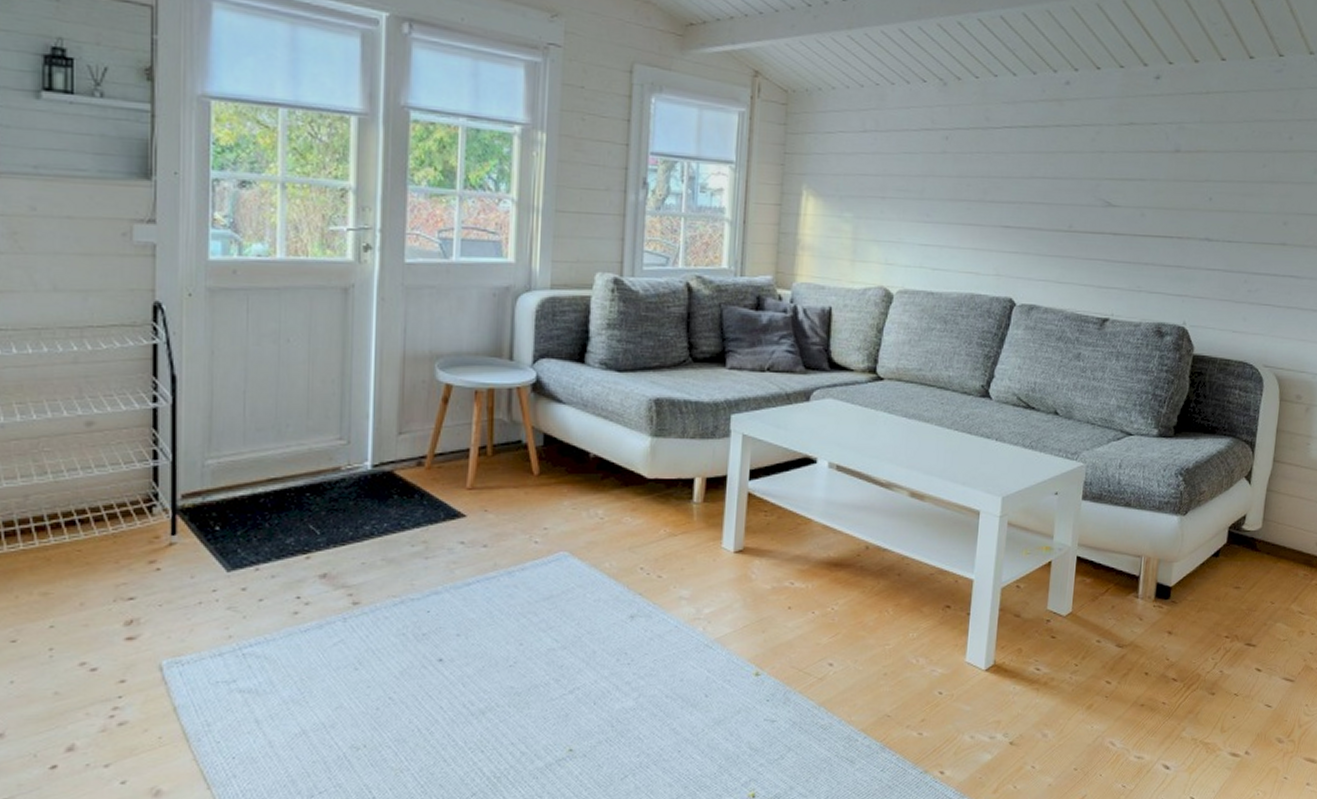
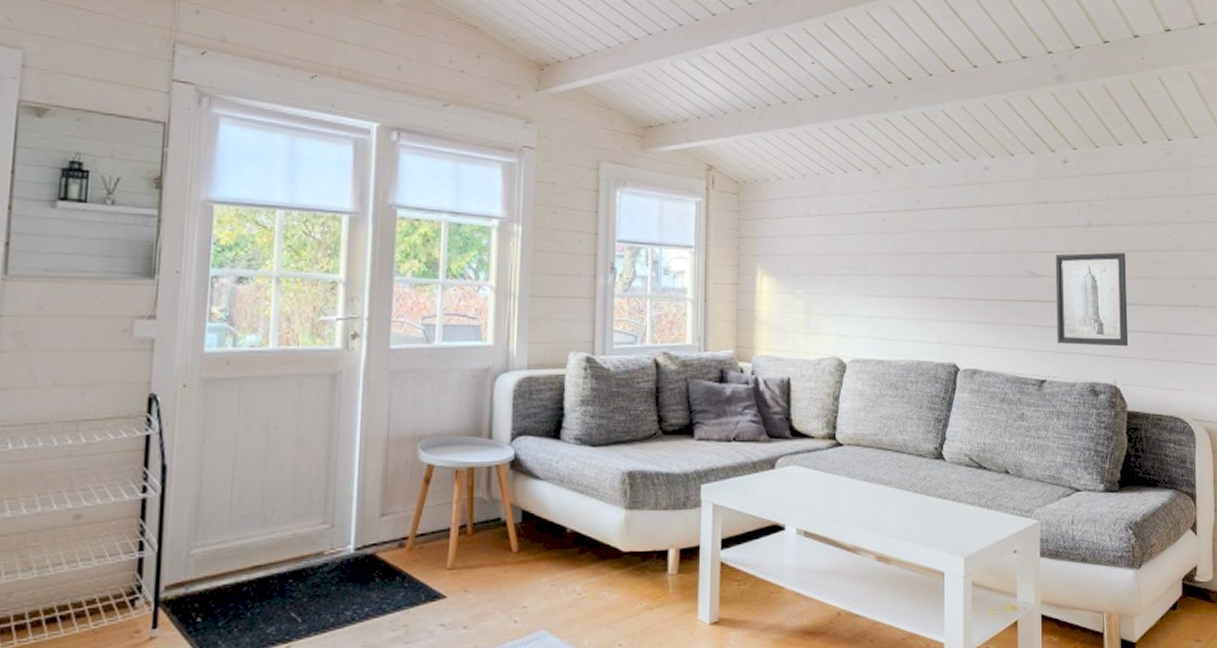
wall art: none [1125,182,1214,287] -> present [1055,252,1129,347]

